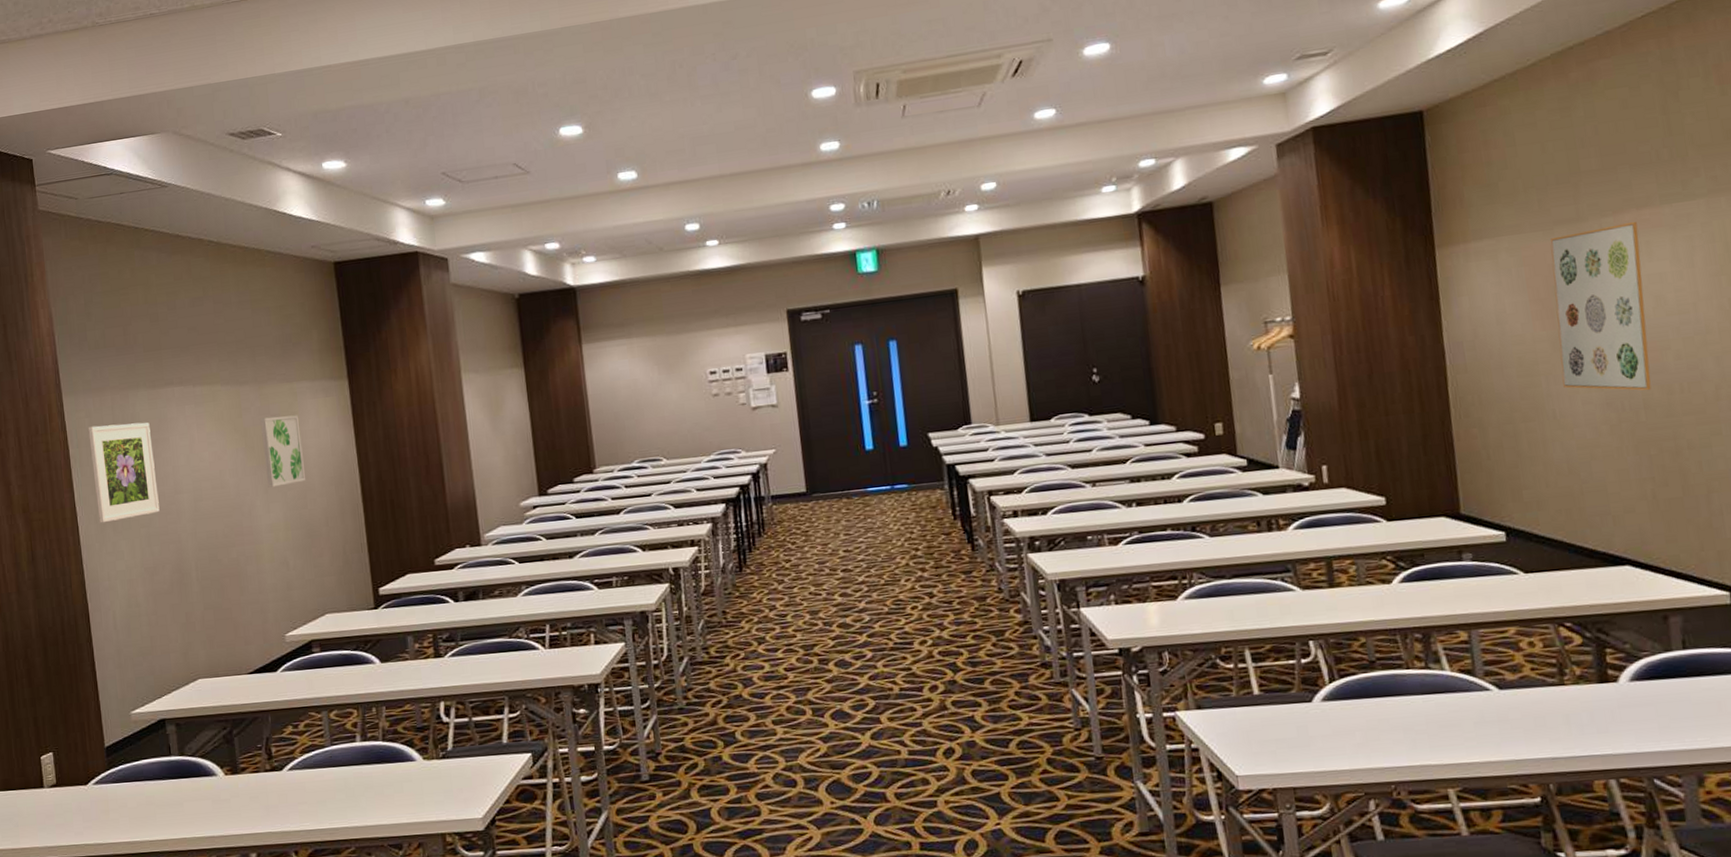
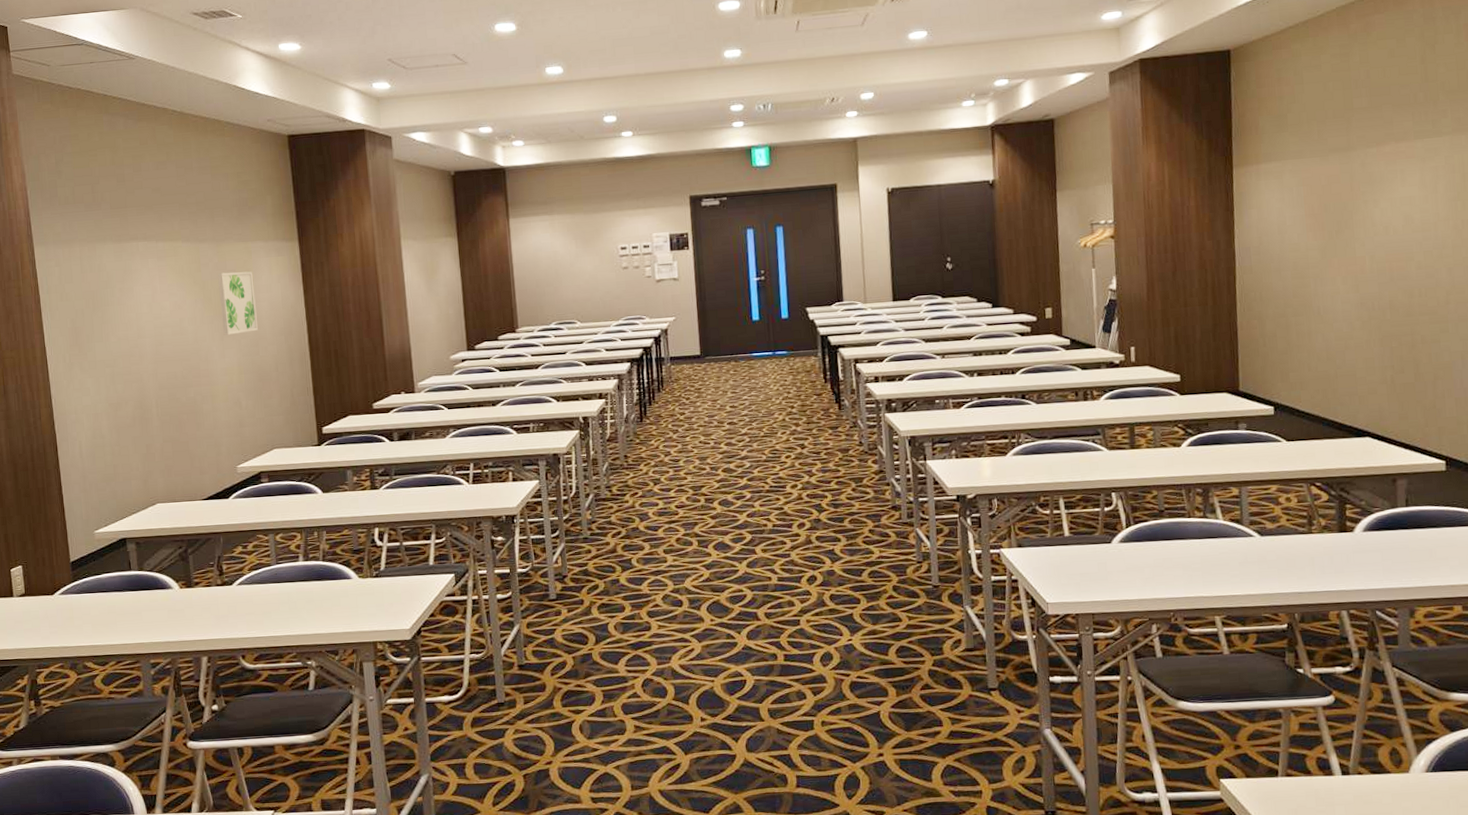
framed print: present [88,422,160,523] -> none [58,272,124,363]
wall art: present [1550,221,1651,391] -> none [1325,152,1397,294]

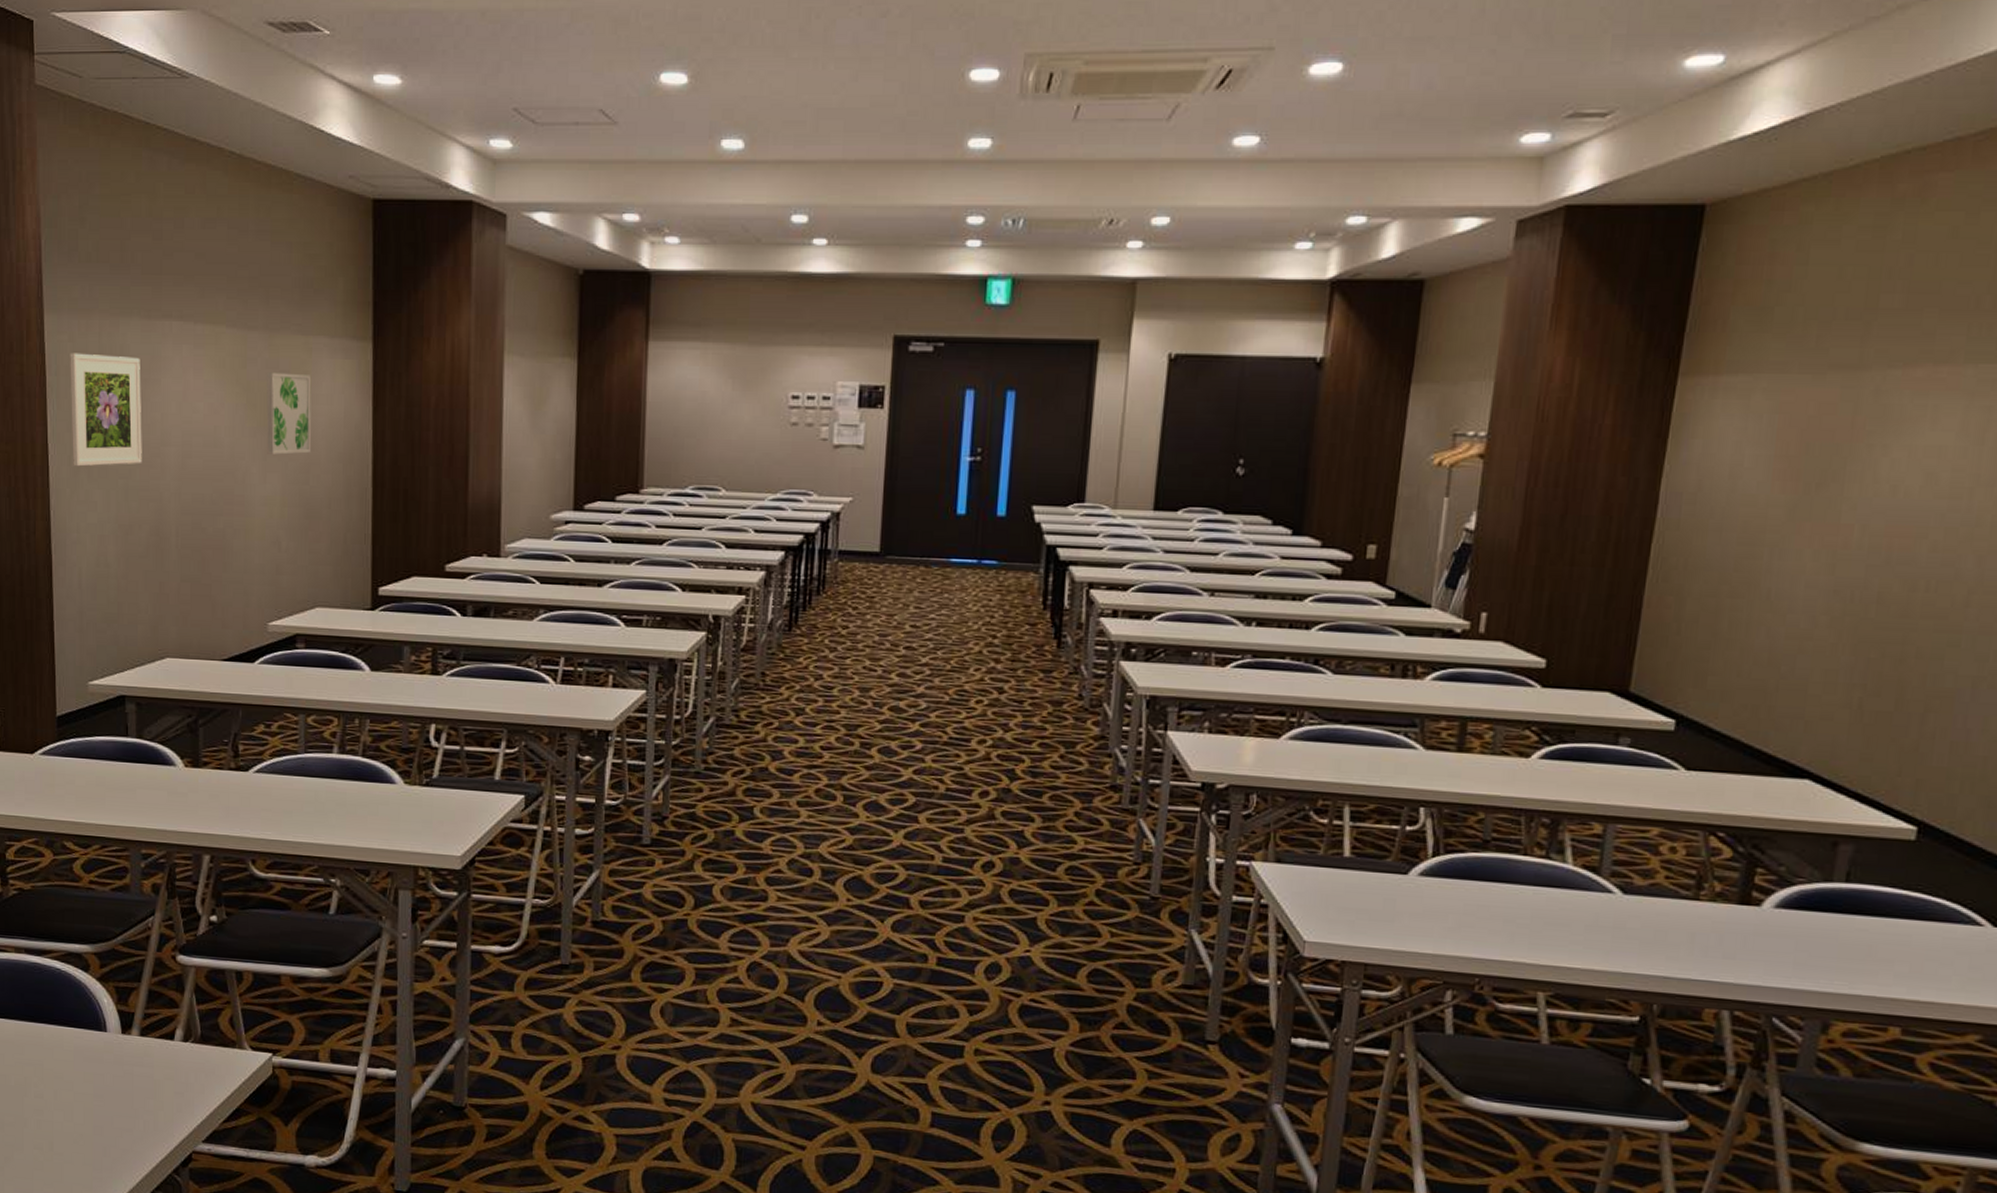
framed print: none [58,272,124,363] -> present [70,353,142,467]

